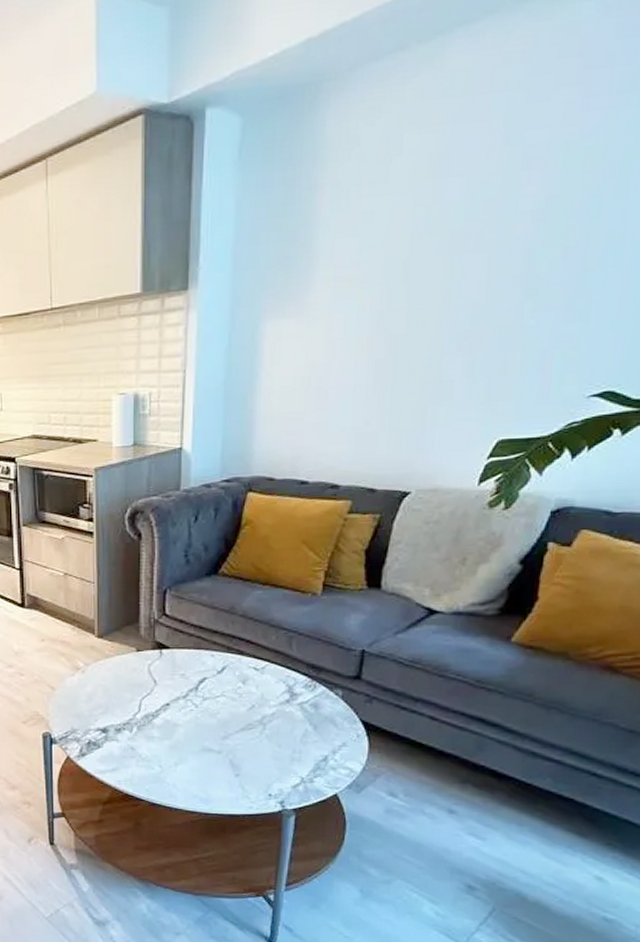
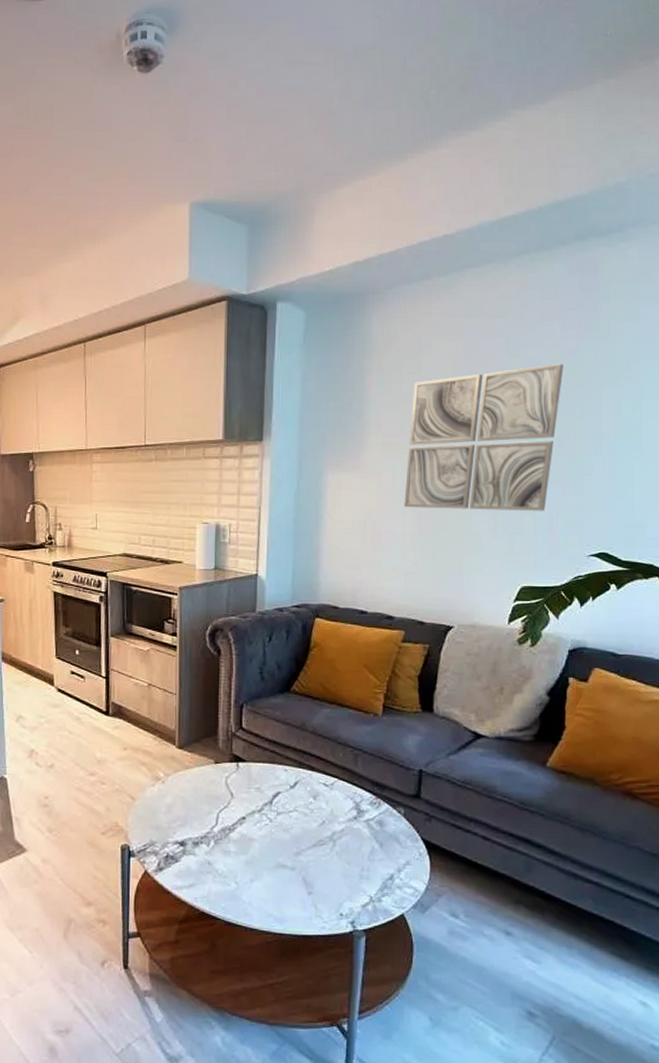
wall art: none [358,146,581,356] -> present [404,363,564,511]

